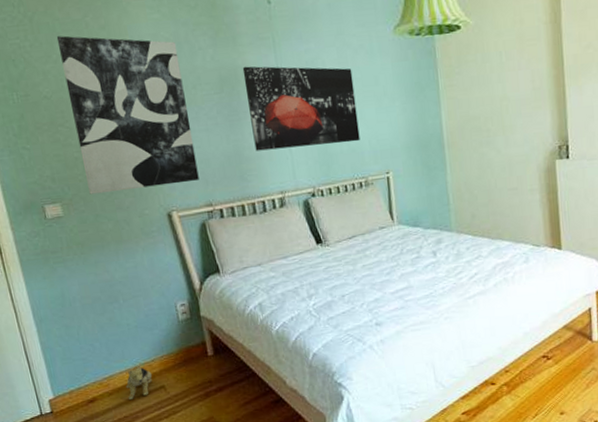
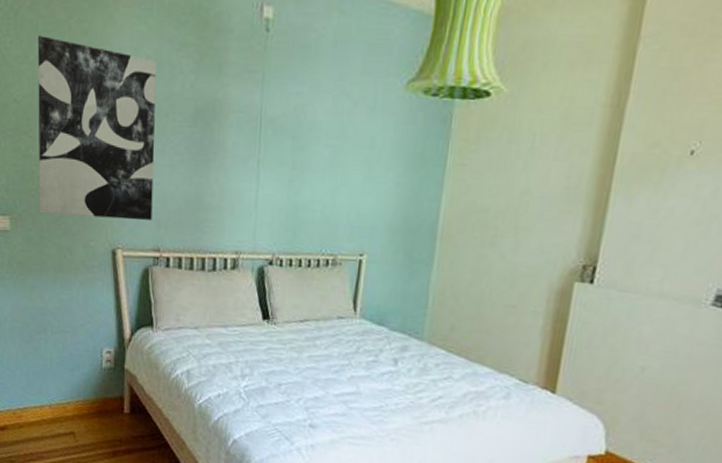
plush toy: present [126,362,153,400] -> none [37,401,65,438]
wall art: present [242,66,360,151] -> none [218,101,346,211]

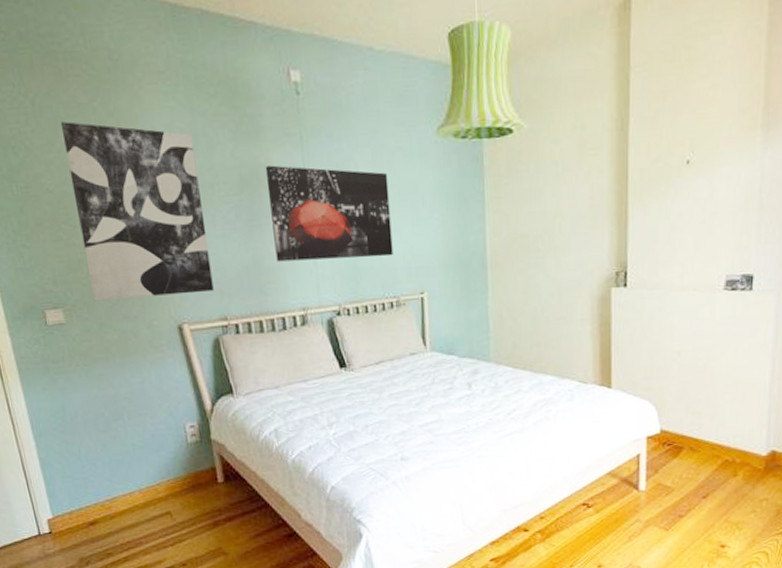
wall art: none [218,101,346,211] -> present [265,165,393,262]

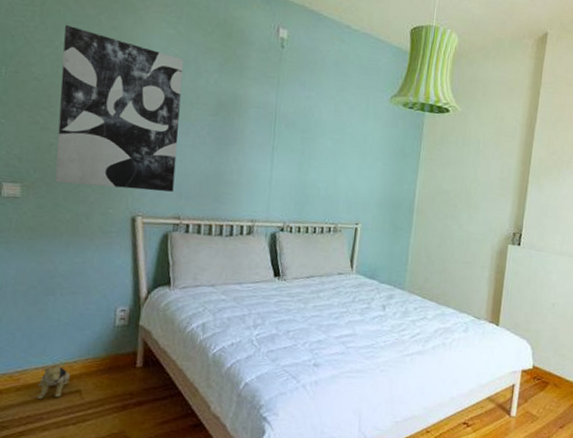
plush toy: none [129,485,158,524] -> present [36,361,71,399]
wall art: present [265,165,393,262] -> none [236,97,345,190]

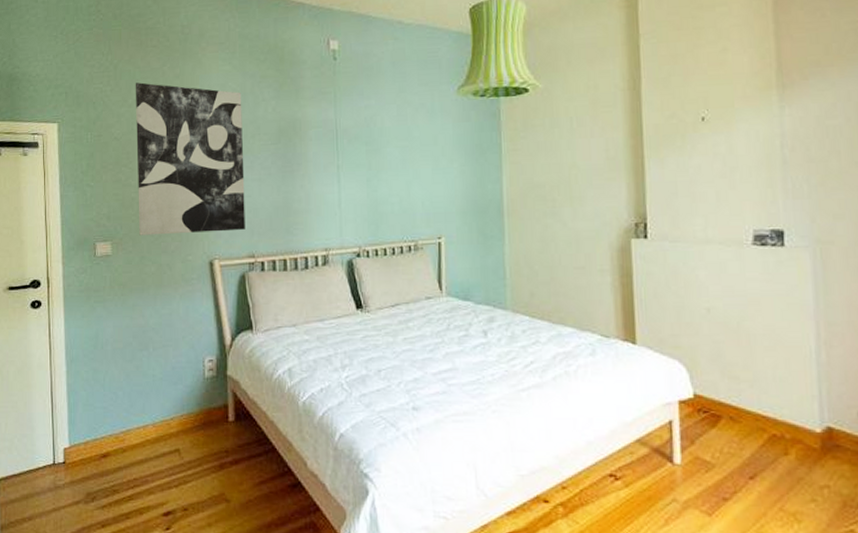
plush toy: present [36,361,71,399] -> none [141,419,169,460]

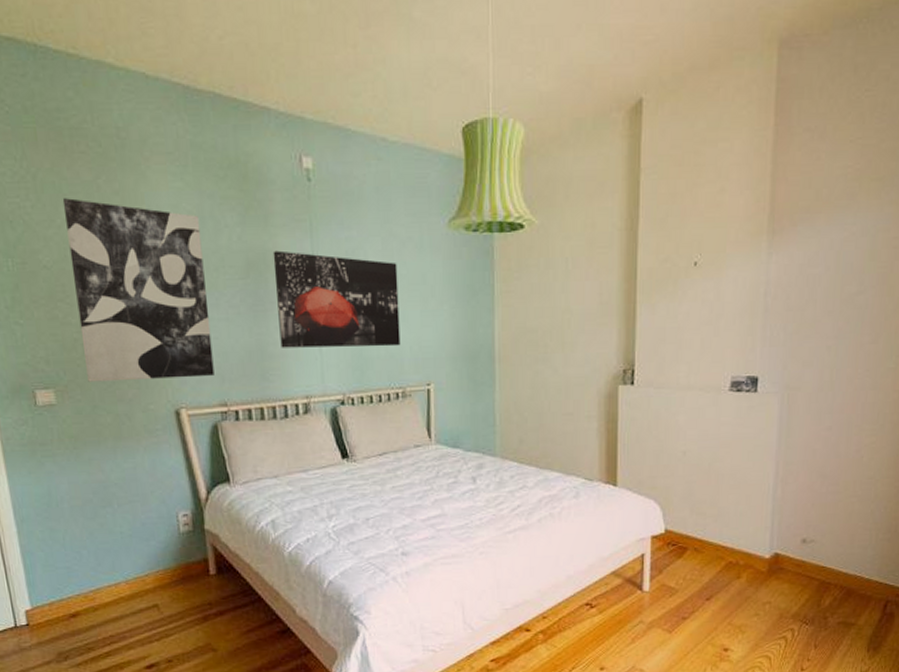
wall art: none [301,119,413,205] -> present [273,250,401,348]

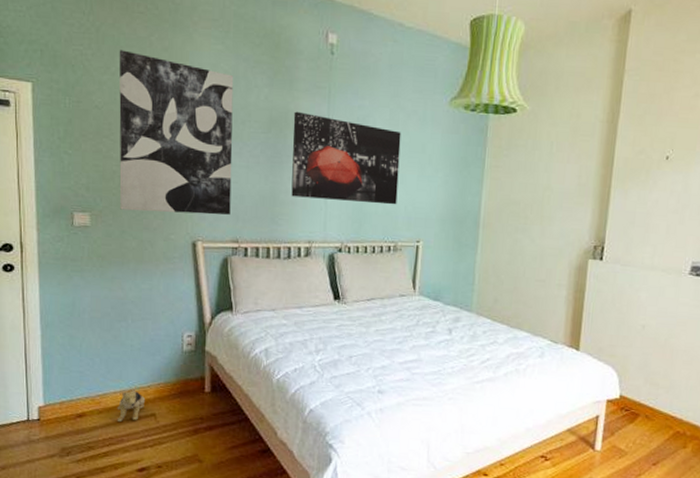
plush toy: none [114,576,145,617] -> present [117,386,146,422]

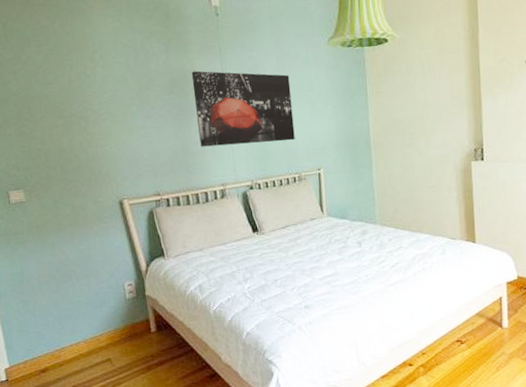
plush toy: present [117,386,146,422] -> none [75,336,100,370]
wall art: present [119,50,234,215] -> none [26,40,149,183]

